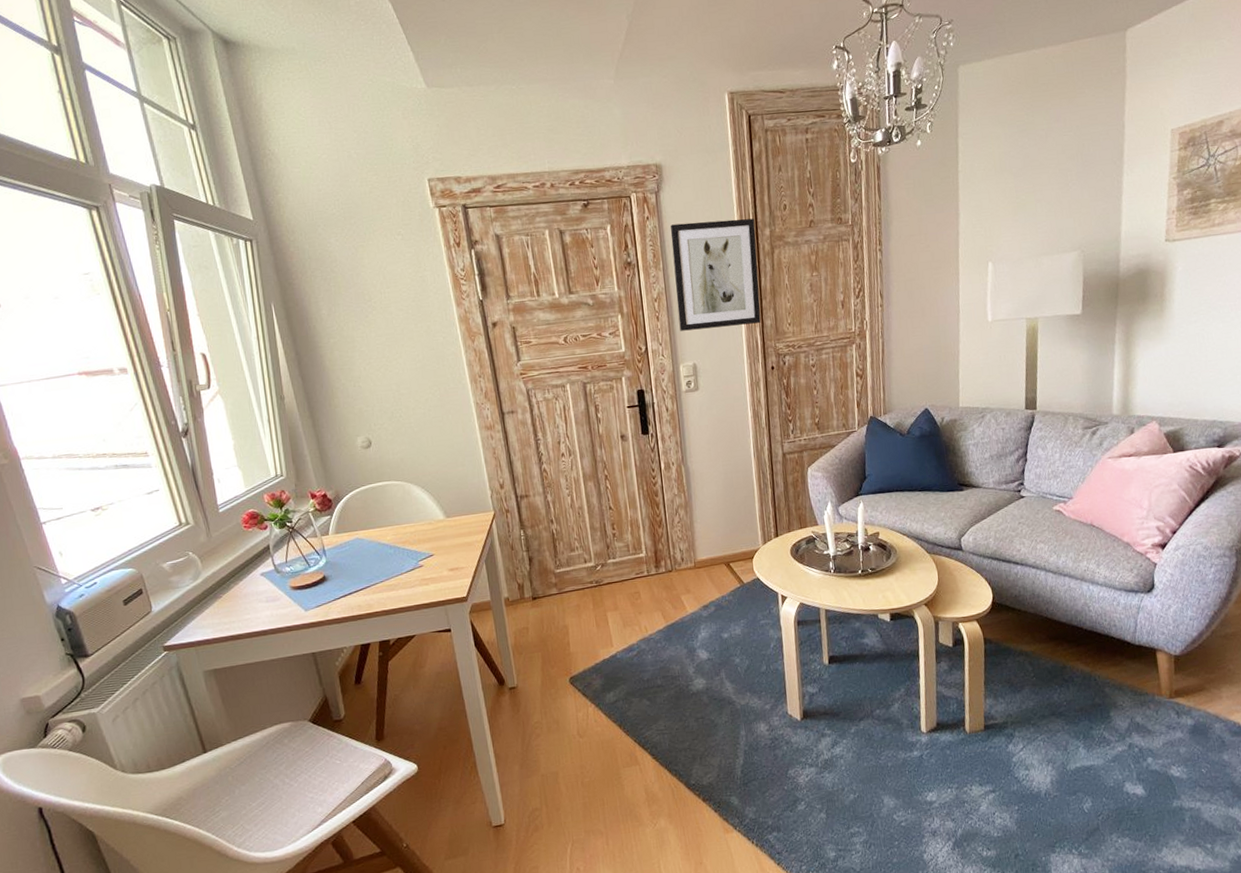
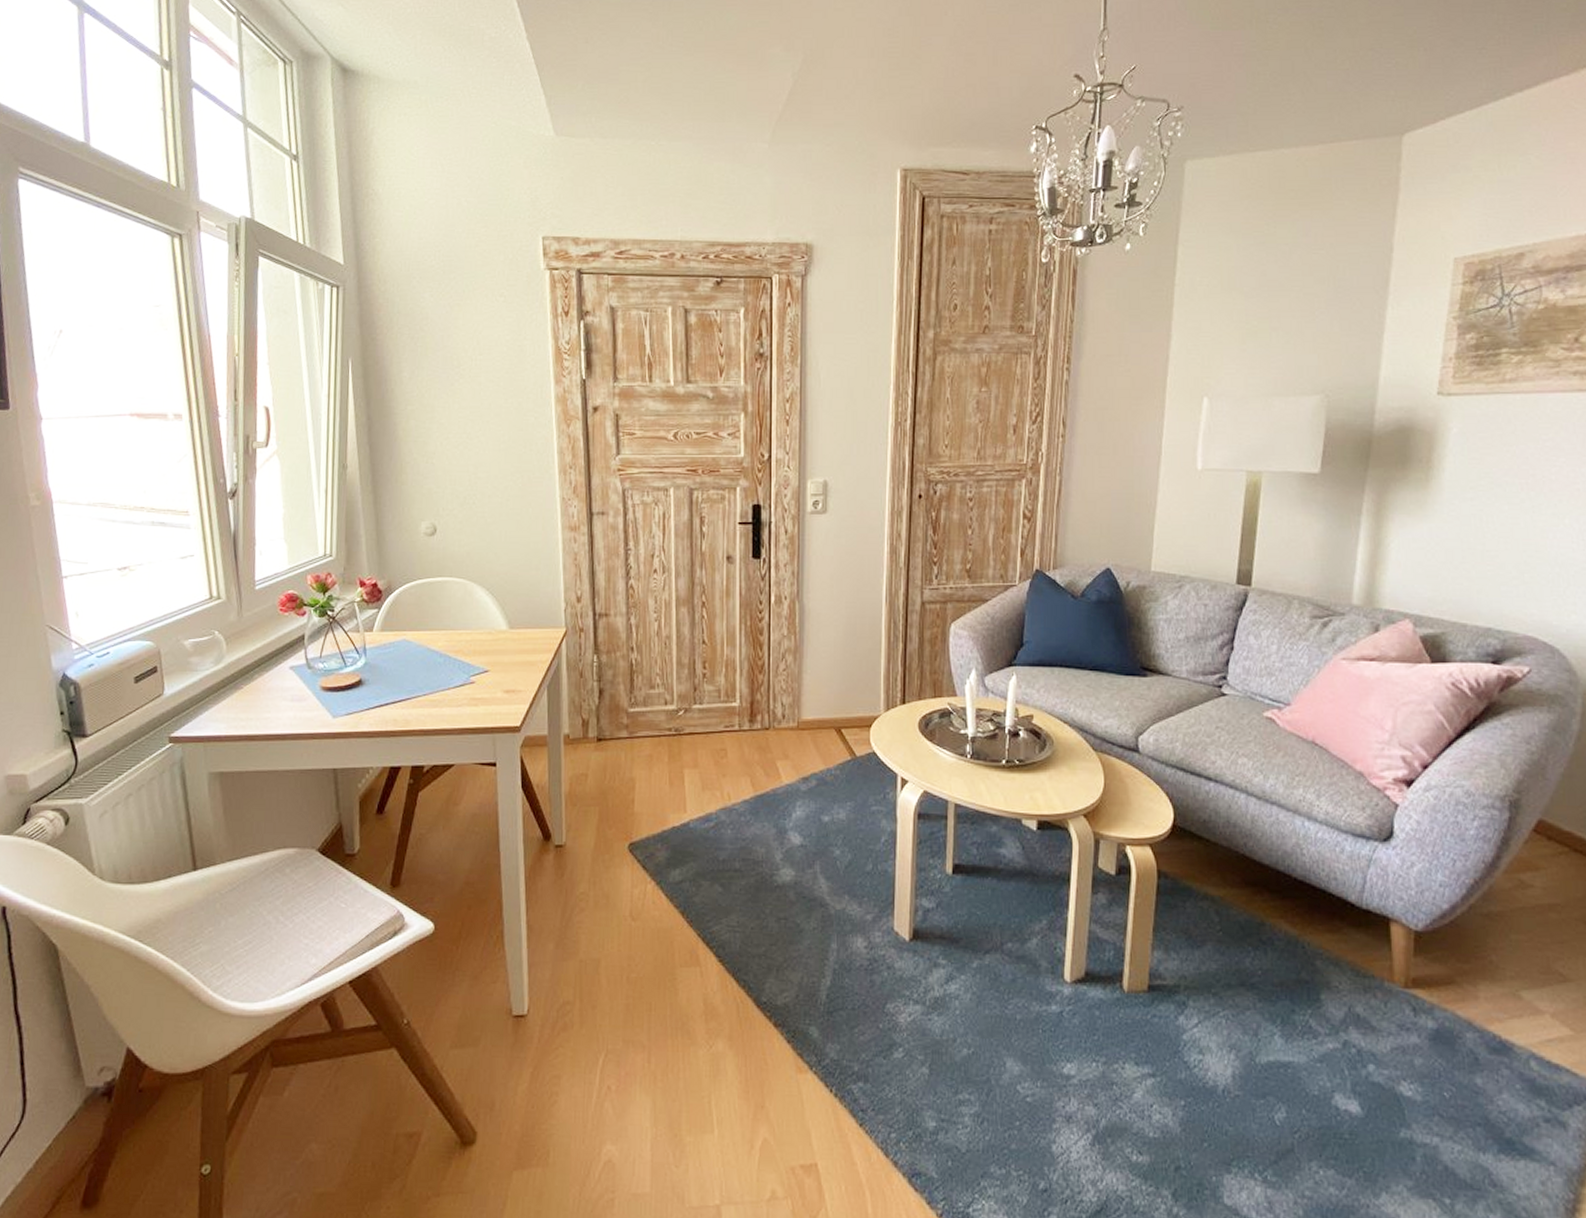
wall art: present [670,218,761,331] -> none [812,314,917,441]

